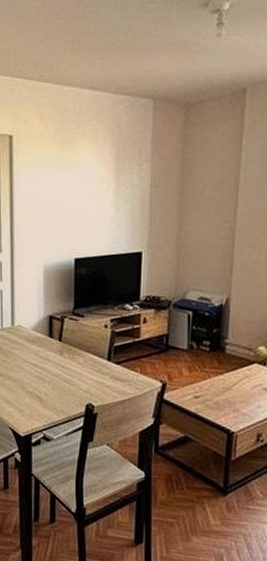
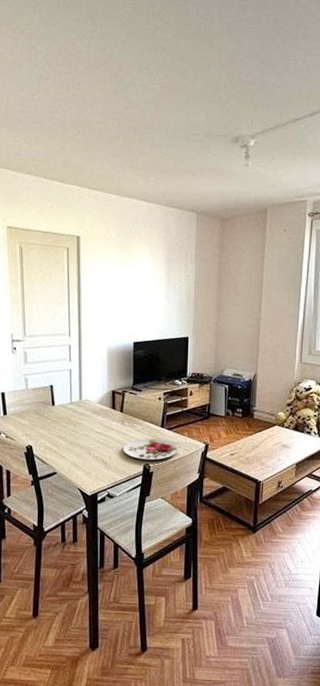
plate: none [61,373,128,399] -> present [122,438,178,460]

